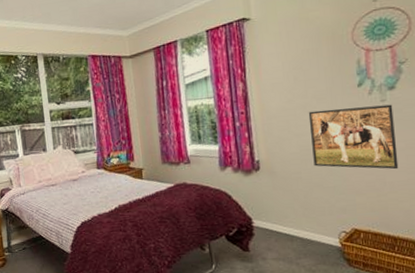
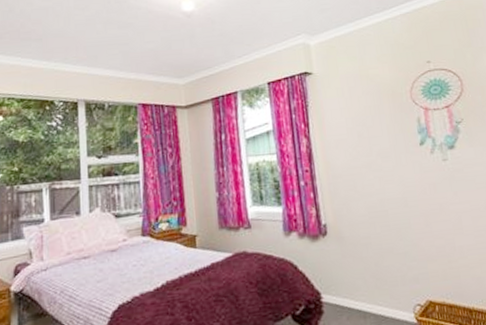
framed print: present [308,104,399,170] -> none [374,164,466,233]

